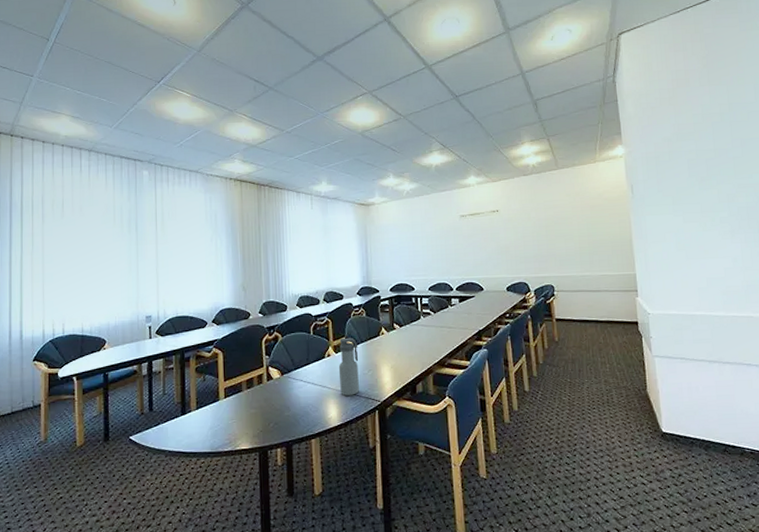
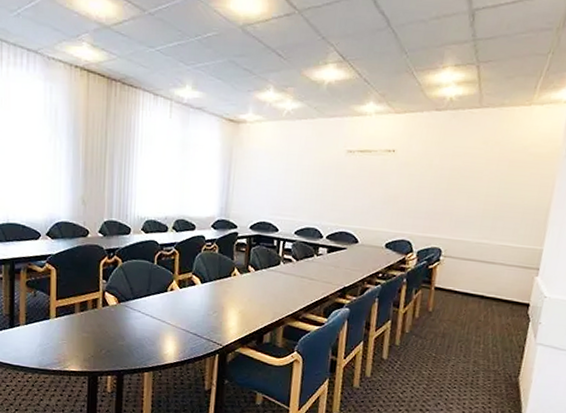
water bottle: present [338,337,359,396] -> none [180,273,206,335]

